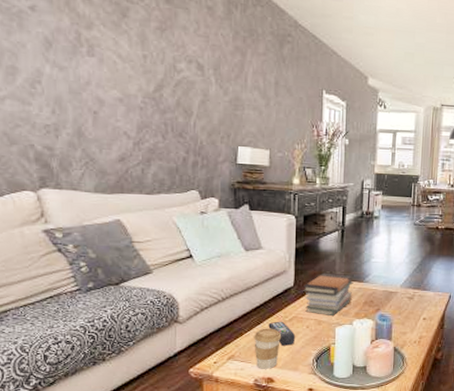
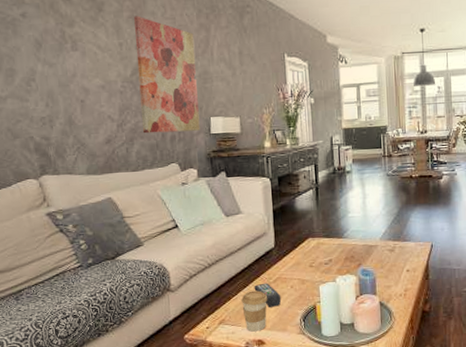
wall art: none [161,28,228,159] -> present [134,16,200,134]
book stack: present [303,272,354,317] -> none [284,231,334,275]

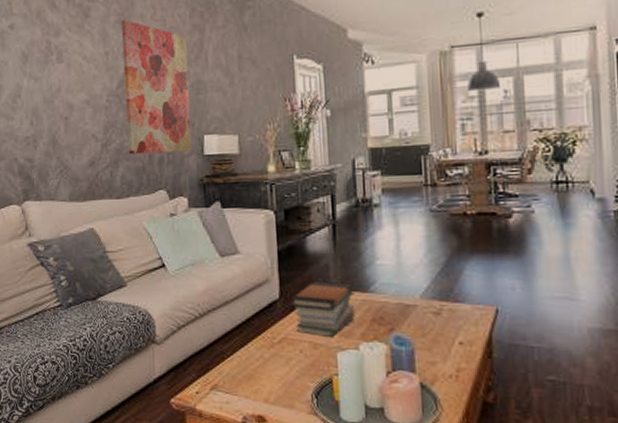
coffee cup: present [241,290,268,332] -> none [238,351,271,404]
remote control: present [254,283,282,307] -> none [253,343,288,375]
book stack: none [284,231,334,275] -> present [291,280,356,338]

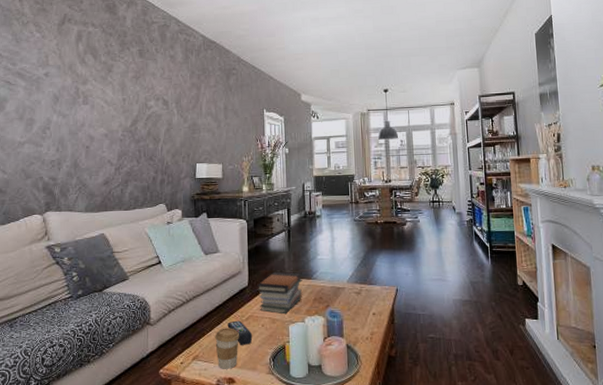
wall art: present [121,19,192,155] -> none [136,76,187,177]
coffee cup: none [238,351,271,404] -> present [215,328,240,369]
remote control: none [253,343,288,375] -> present [227,320,253,345]

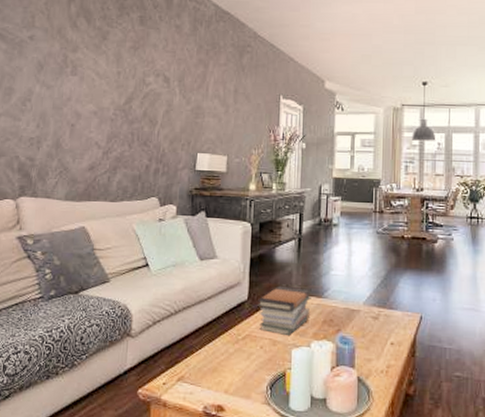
coffee cup: present [215,328,240,369] -> none [205,346,234,395]
remote control: present [227,320,253,345] -> none [220,339,249,368]

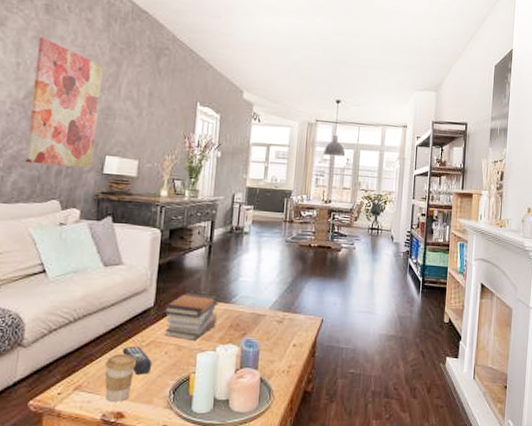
wall art: none [127,46,192,166] -> present [24,37,103,168]
coffee cup: none [205,346,234,395] -> present [105,354,137,402]
remote control: none [220,339,249,368] -> present [122,346,153,375]

